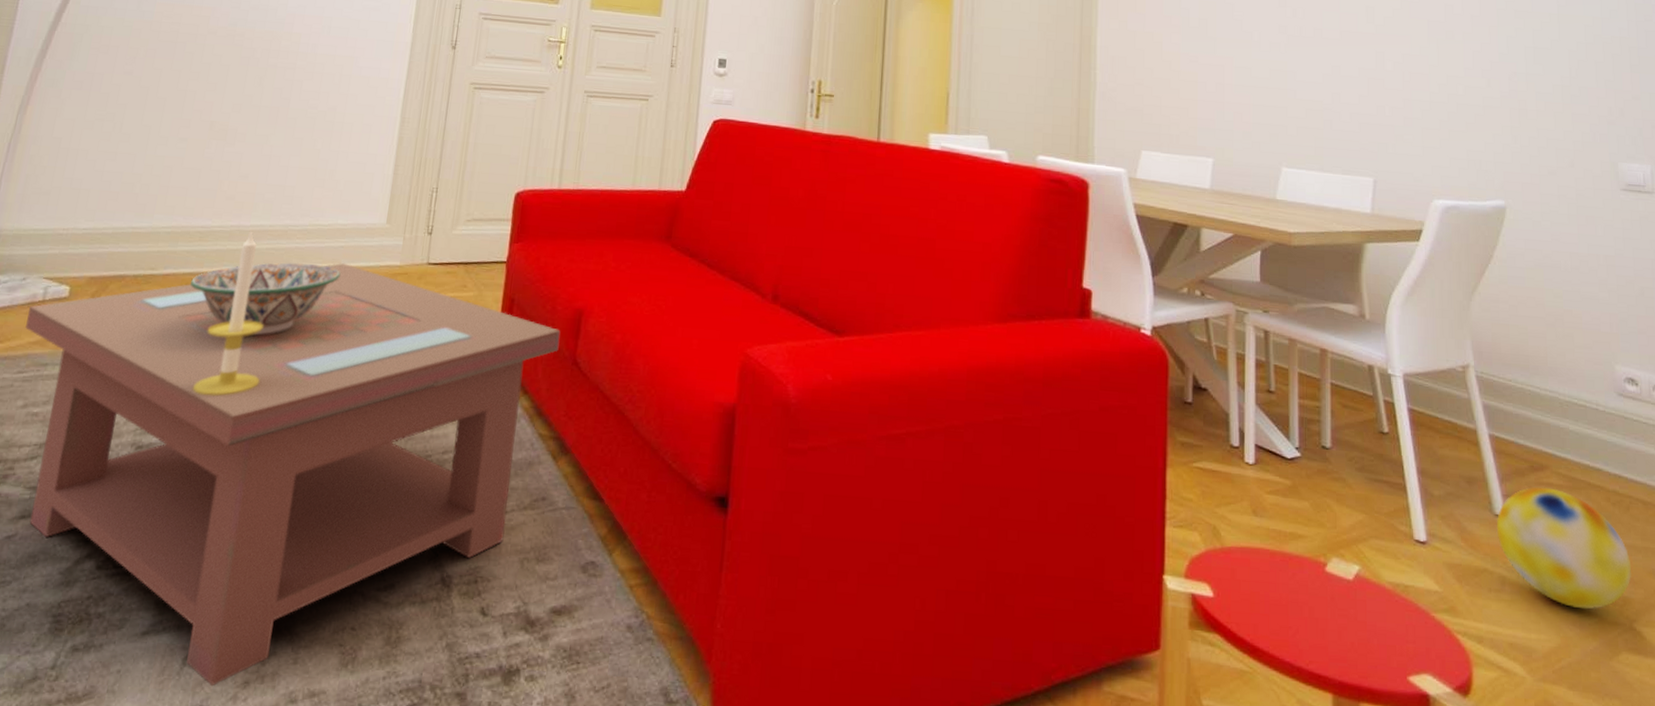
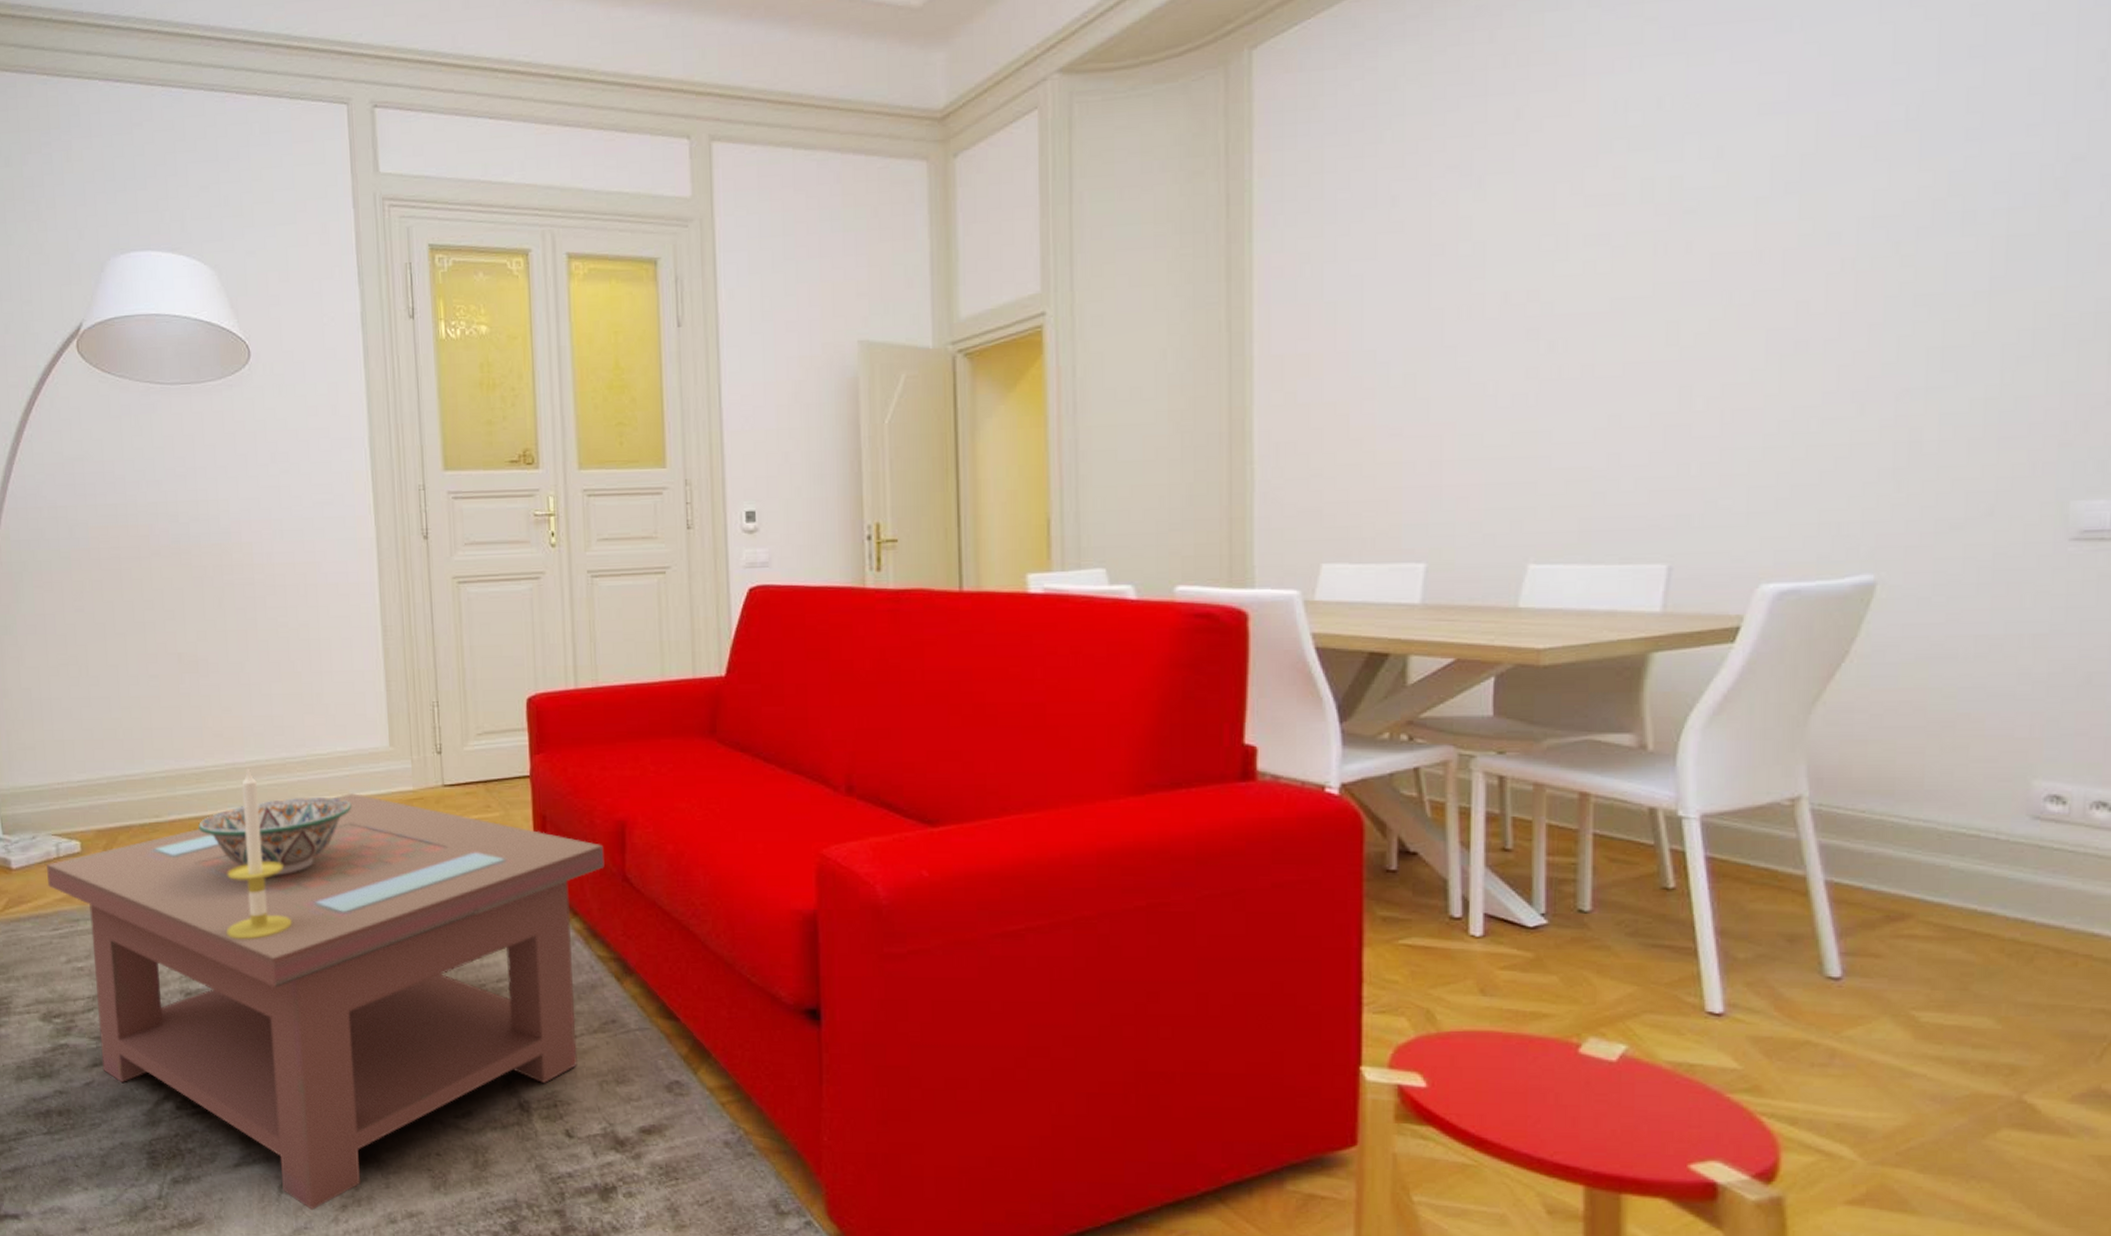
ball: present [1496,487,1632,610] -> none [1827,940,2028,1082]

